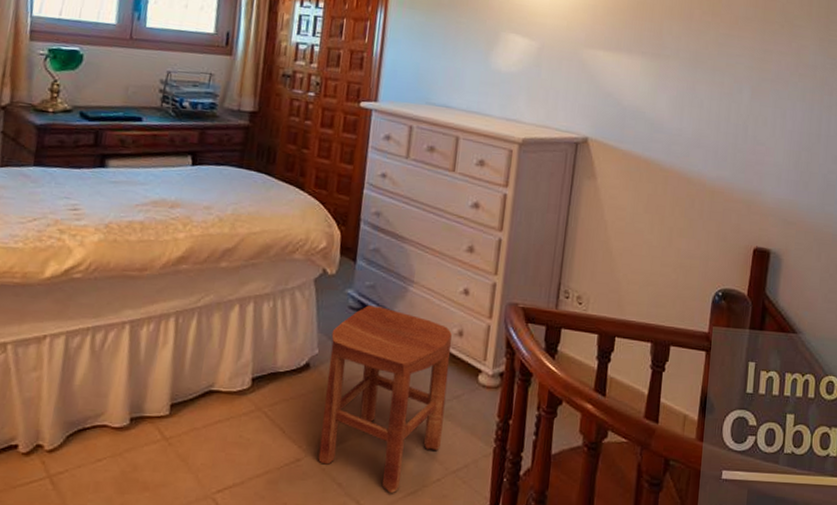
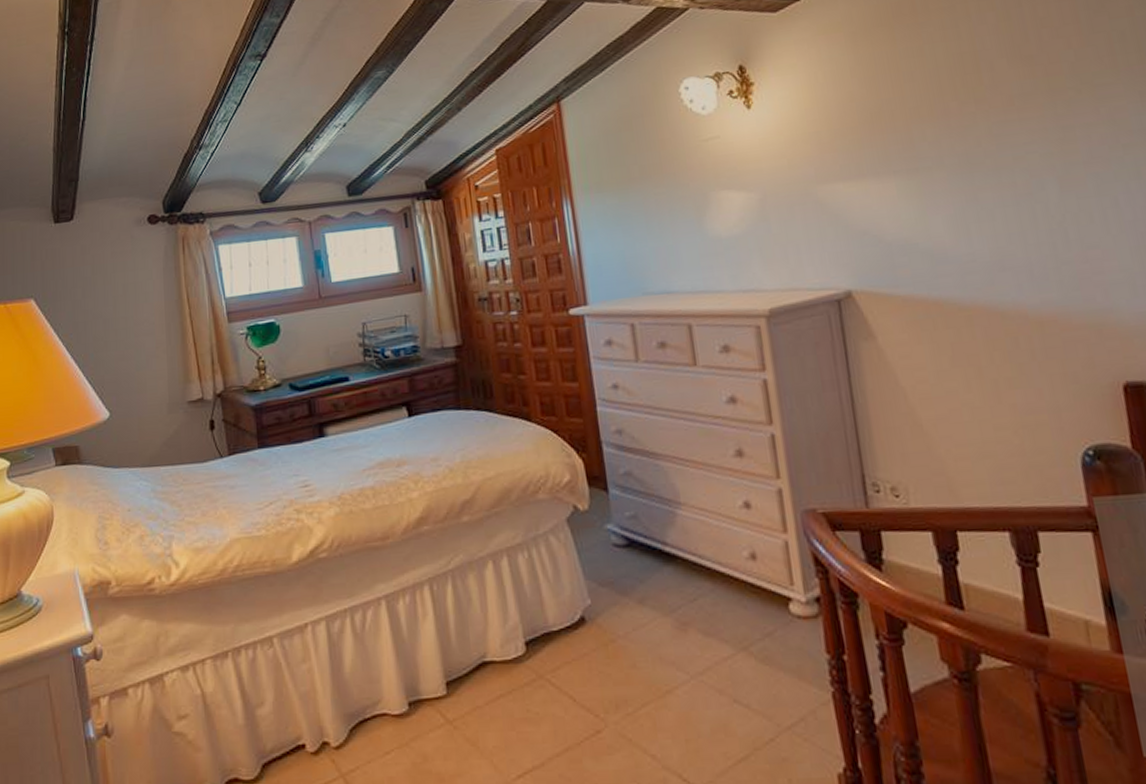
stool: present [318,305,452,494] -> none [600,538,764,763]

